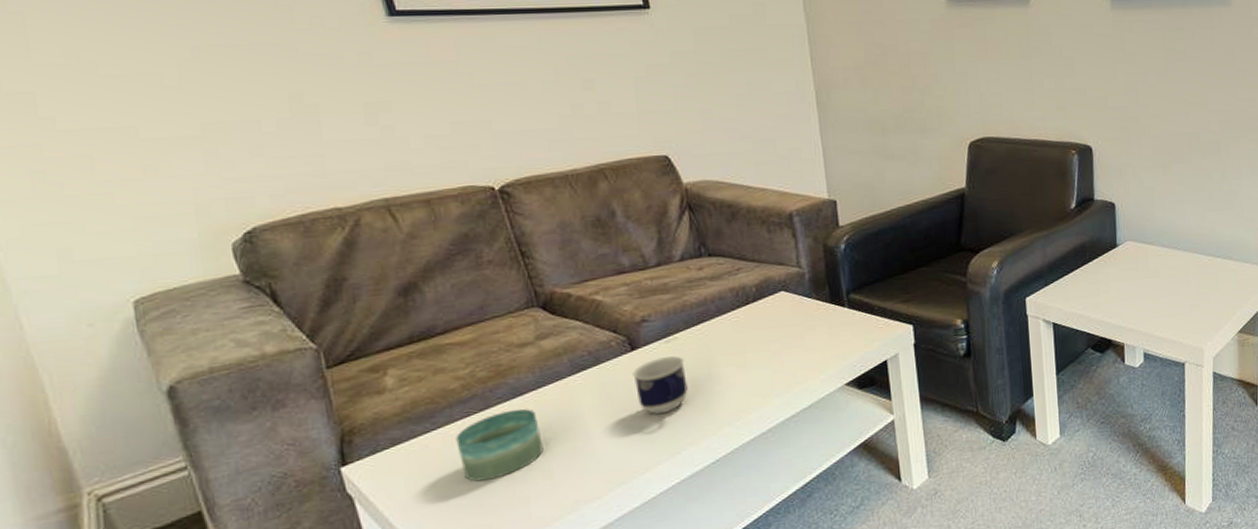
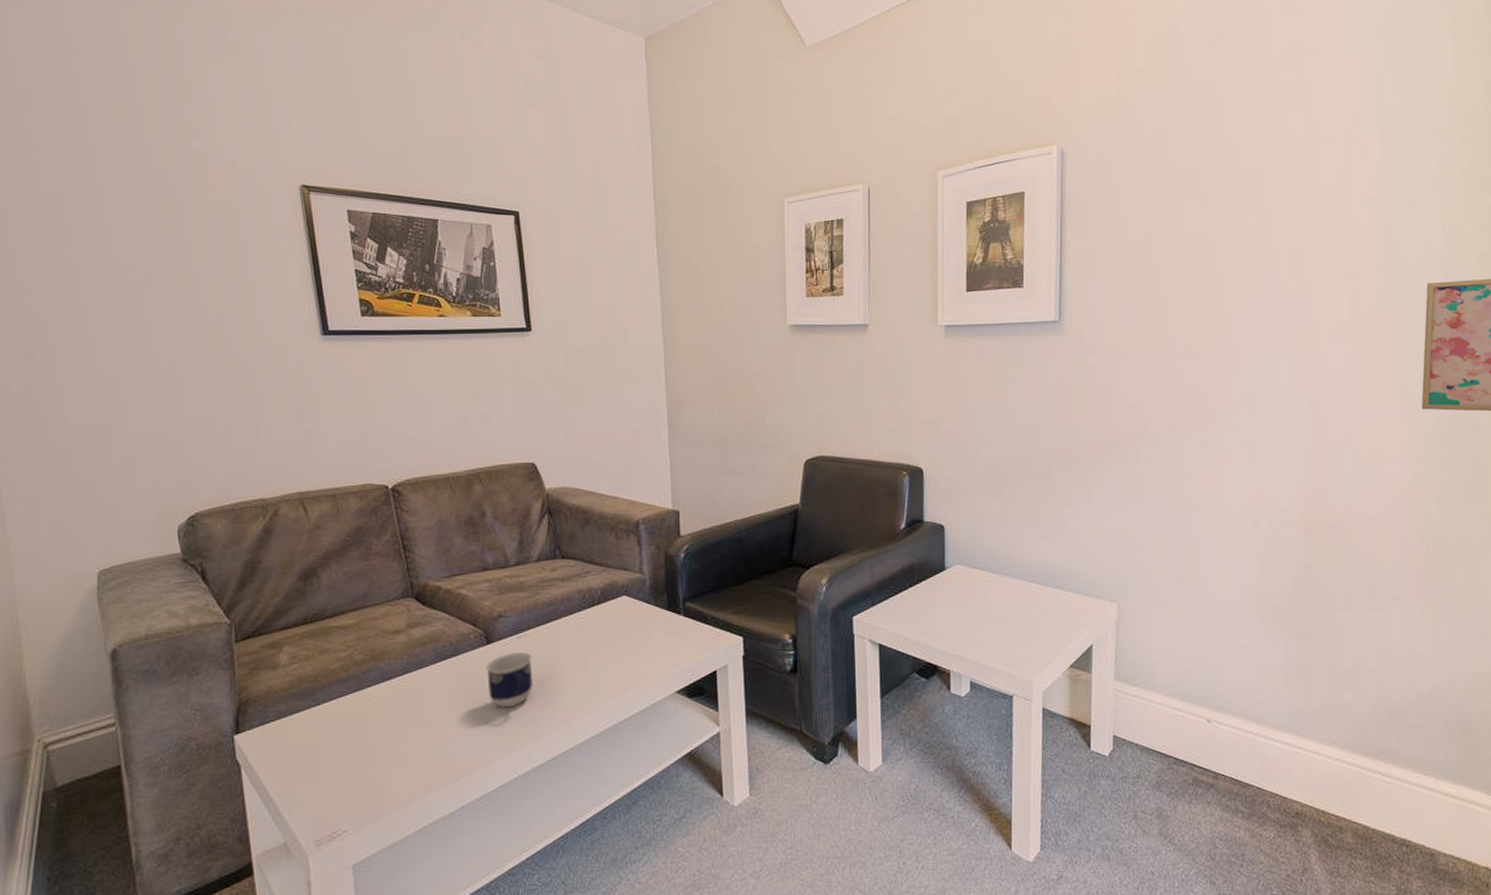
candle: present [456,408,544,482] -> none [330,692,403,759]

